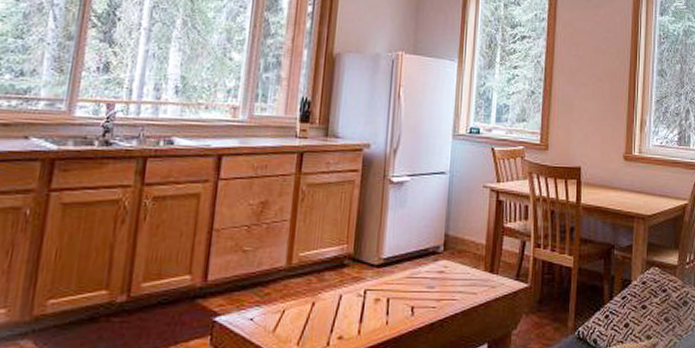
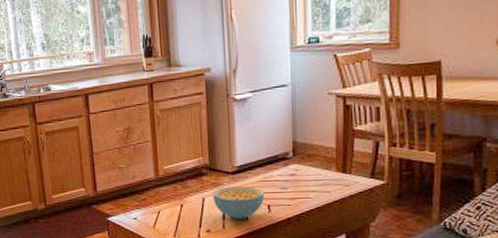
cereal bowl: none [351,281,410,323] -> present [212,185,265,219]

